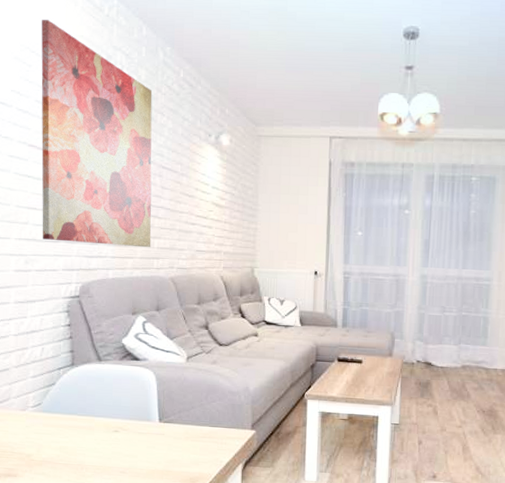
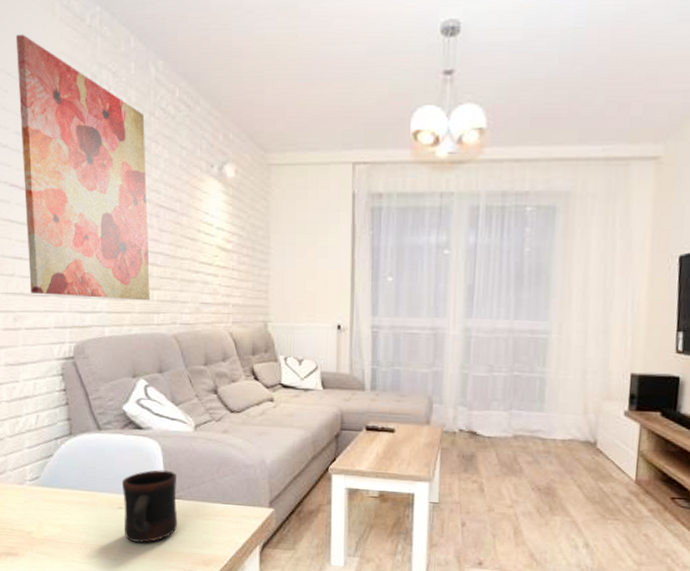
mug: none [118,396,169,463] -> present [121,470,178,543]

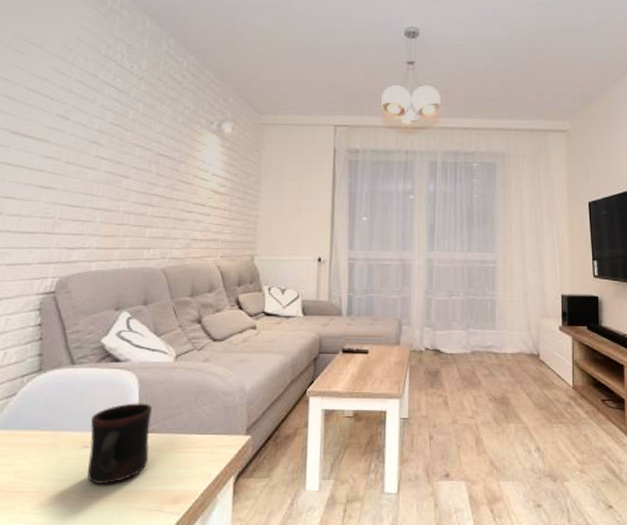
wall art: present [16,35,150,301] -> none [18,10,153,238]

